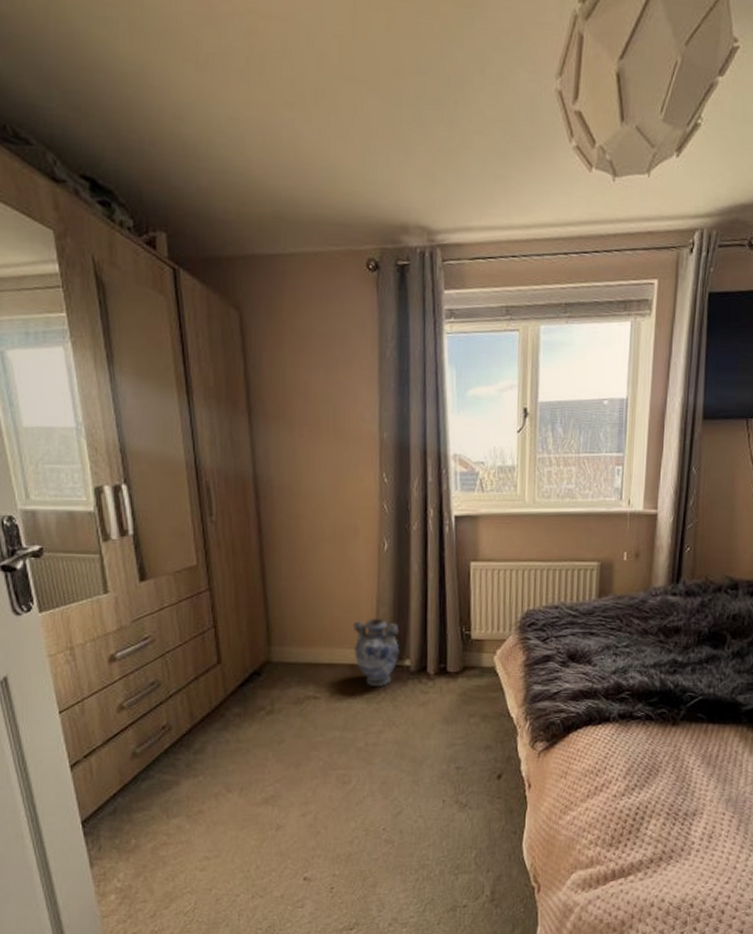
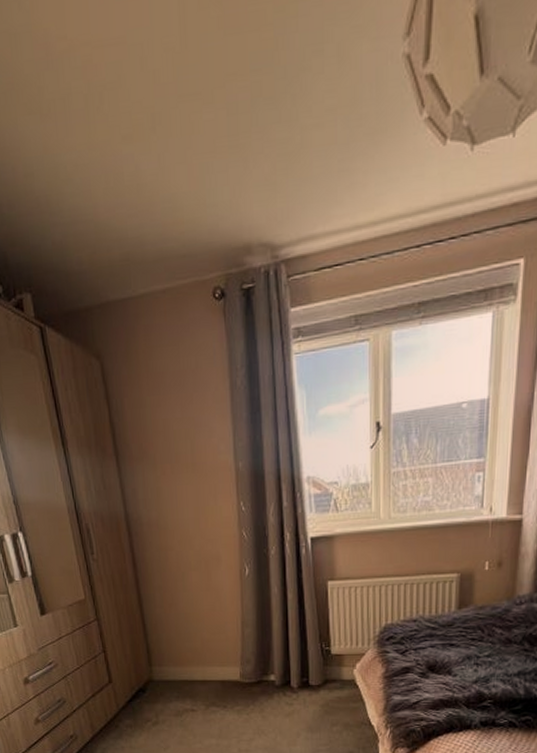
vase: present [352,617,400,686] -> none [221,638,265,699]

